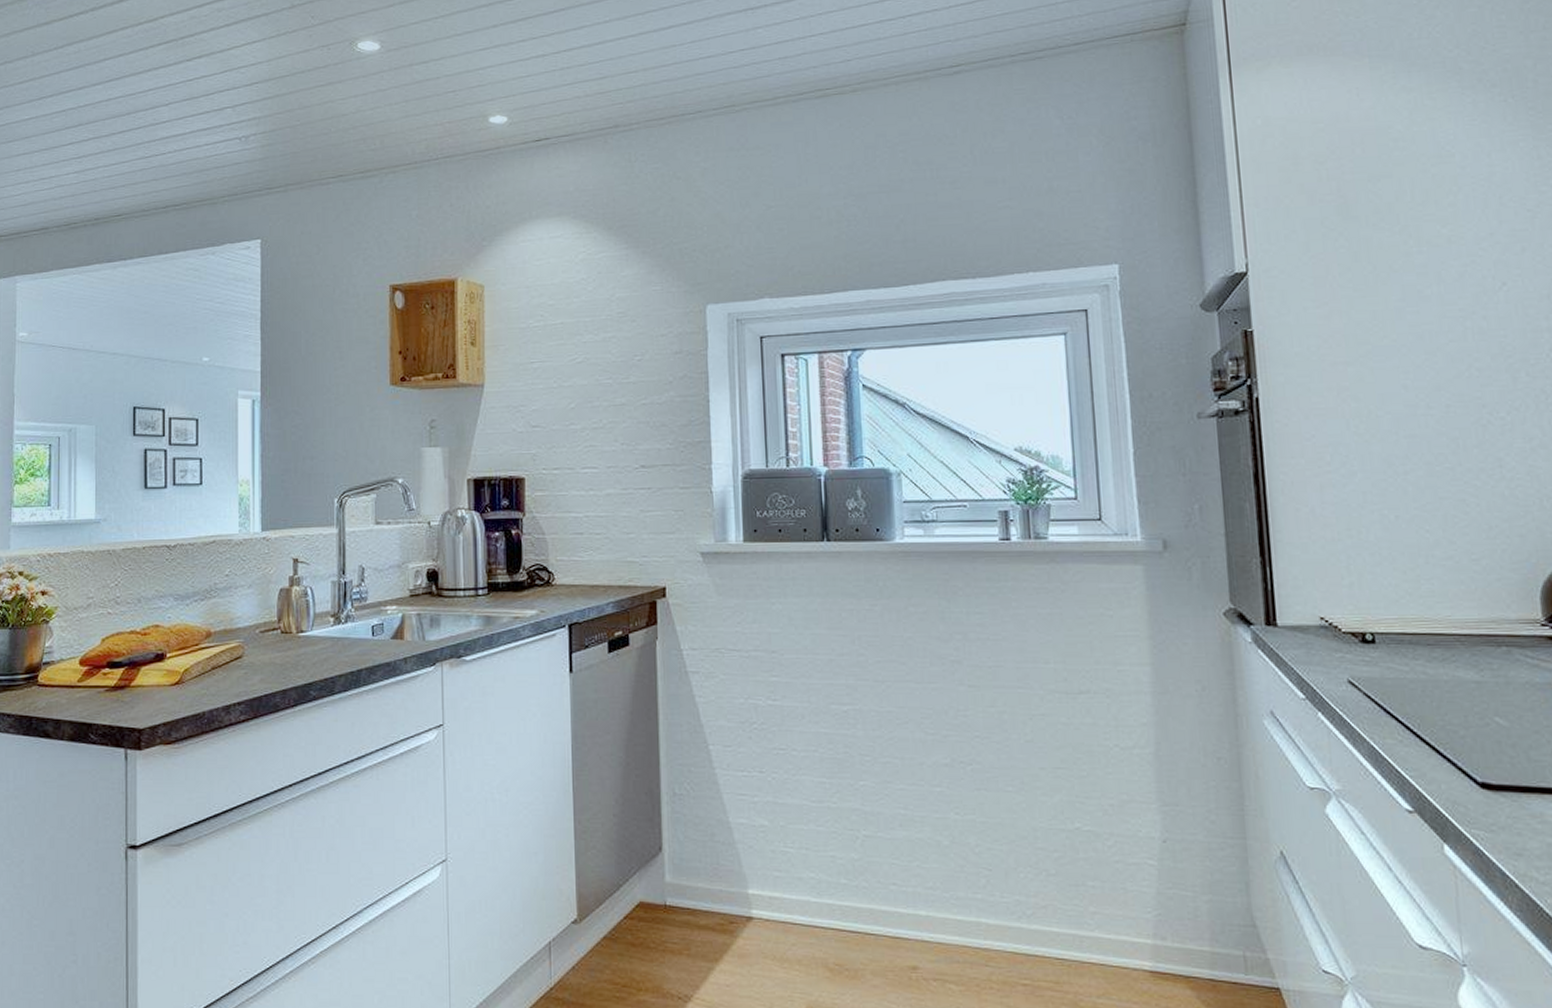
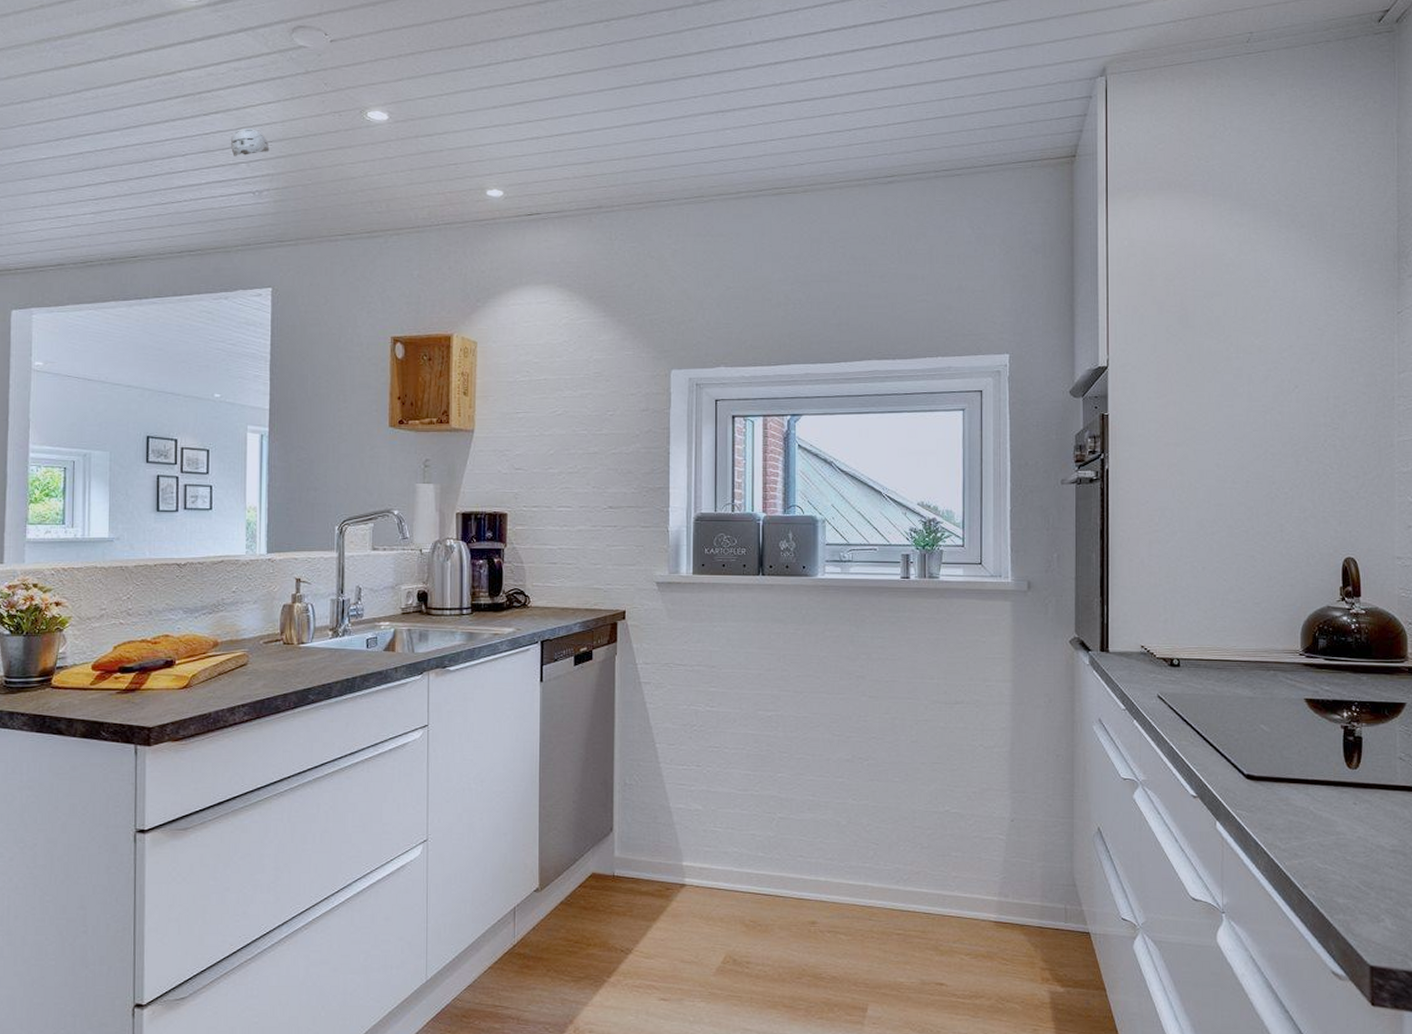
smoke detector: none [214,70,256,102] -> present [230,127,270,156]

